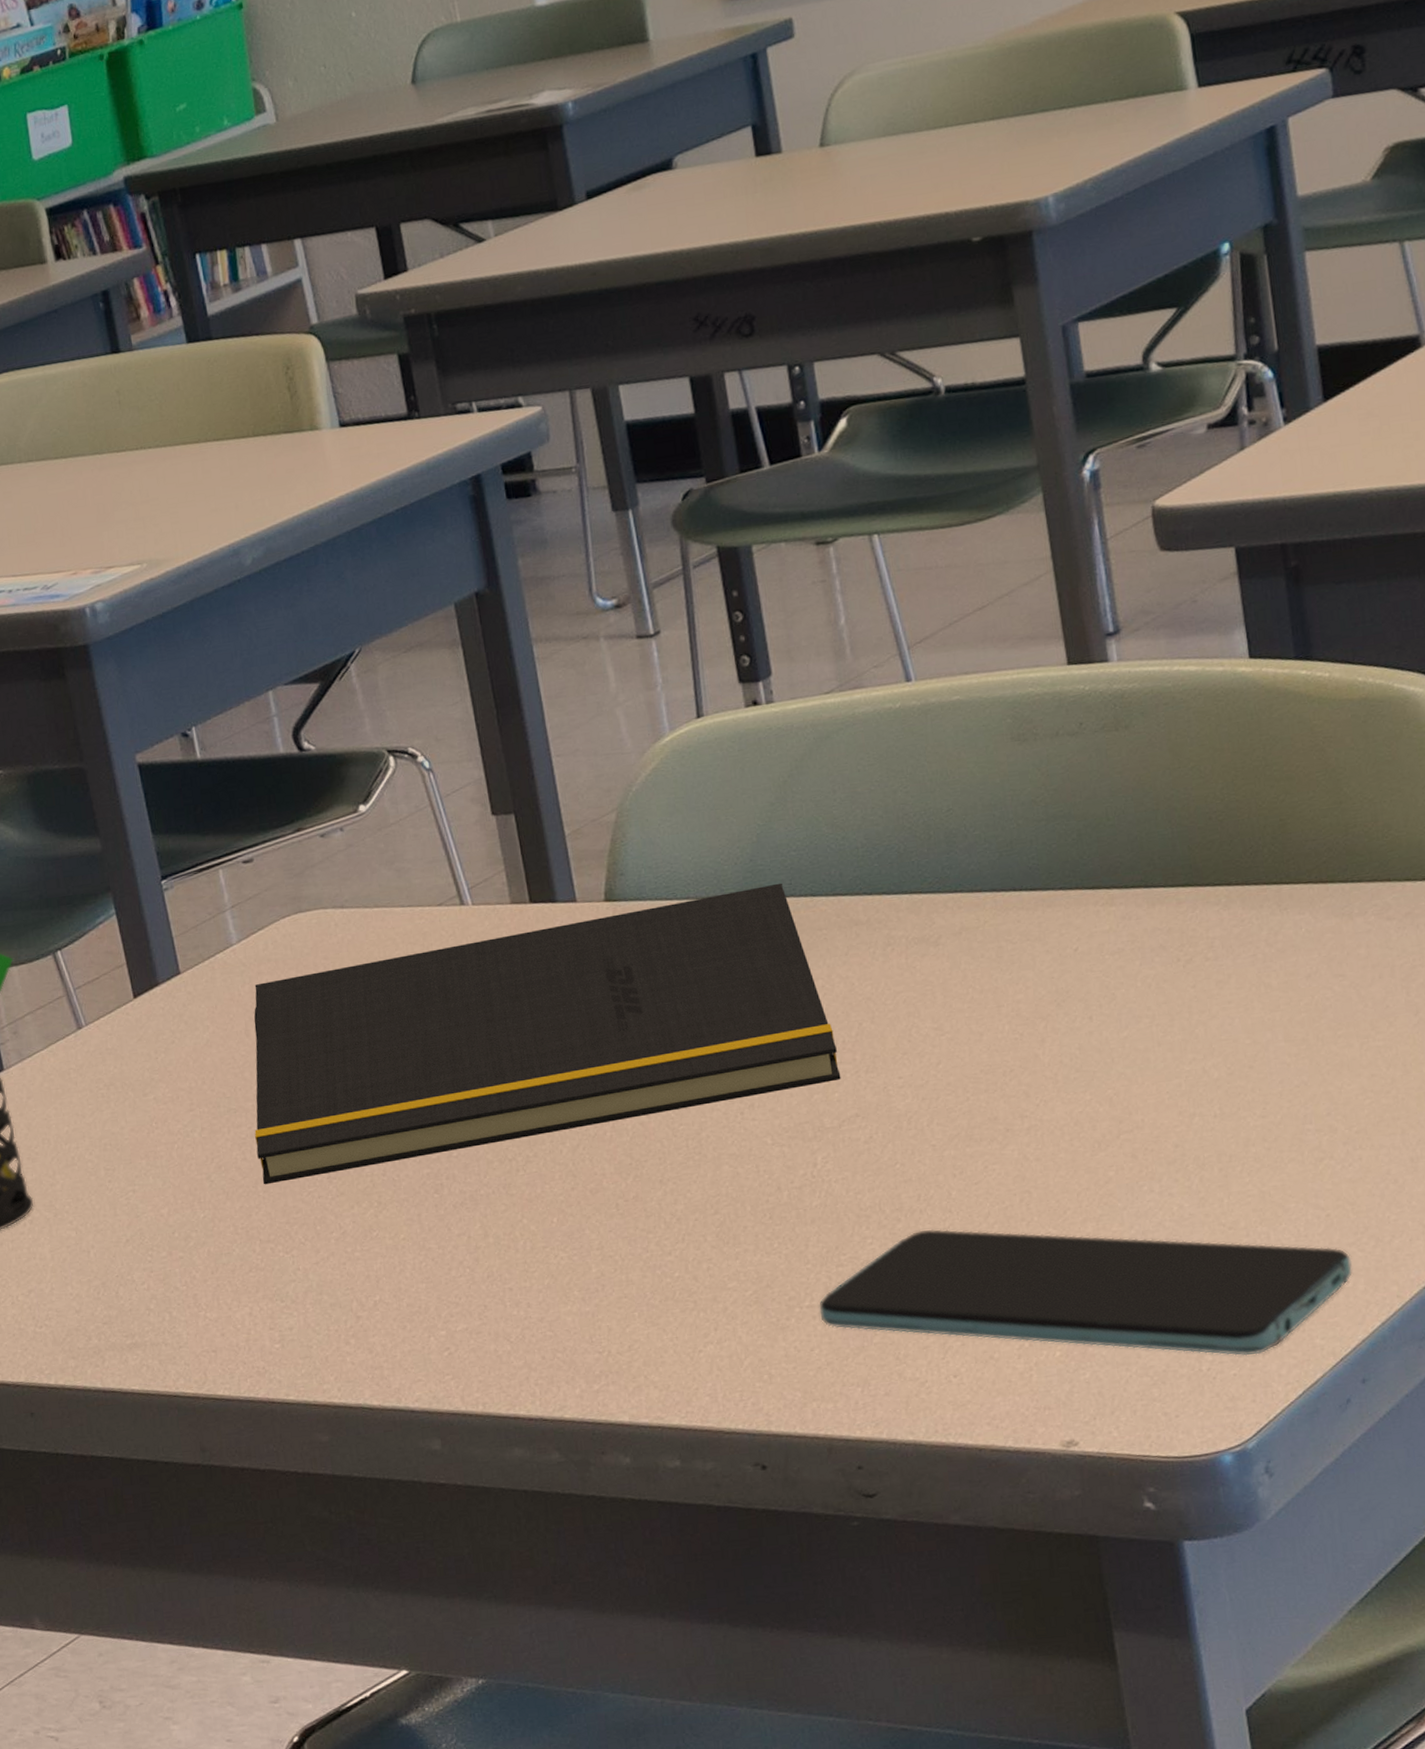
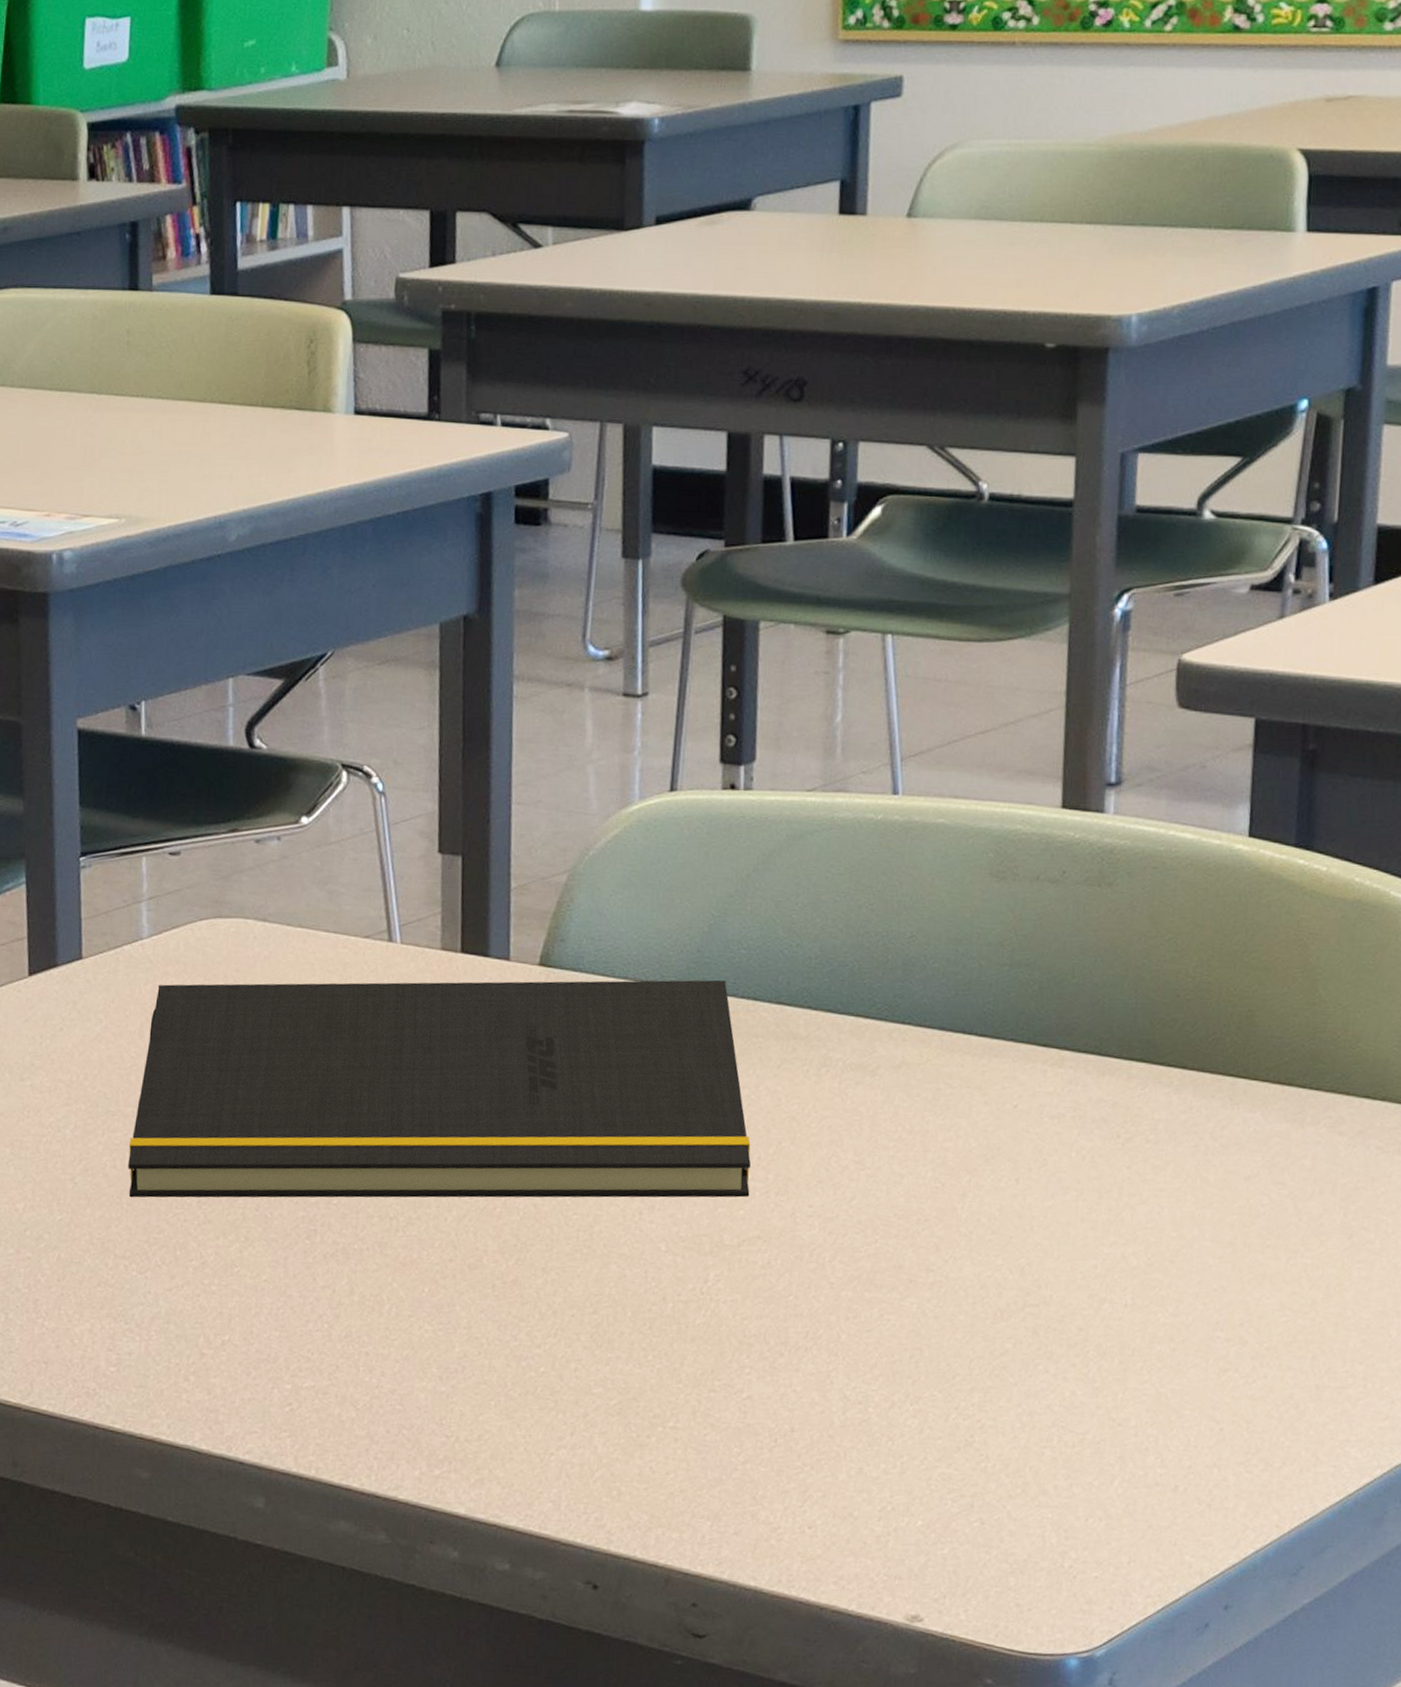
smartphone: present [819,1229,1352,1356] -> none [682,1369,1237,1561]

